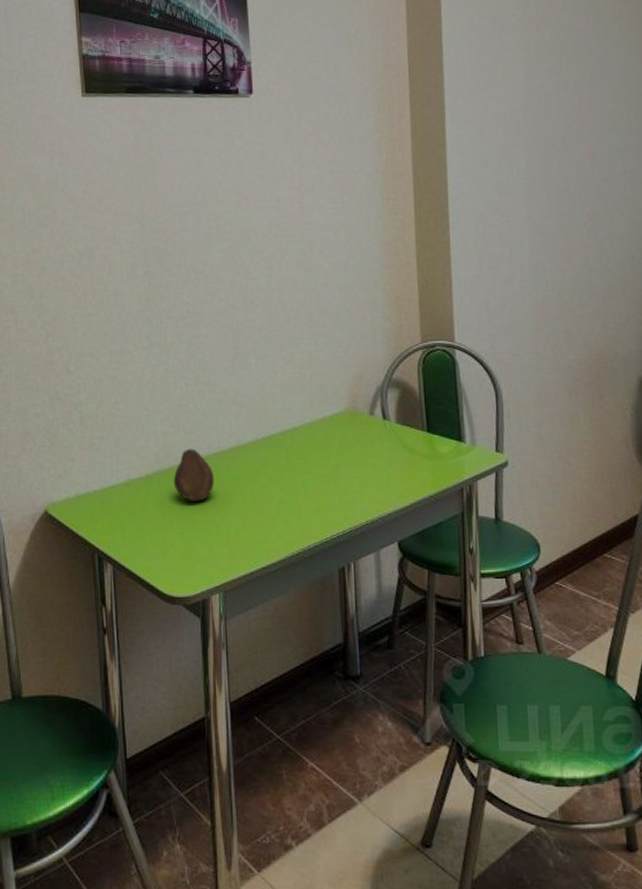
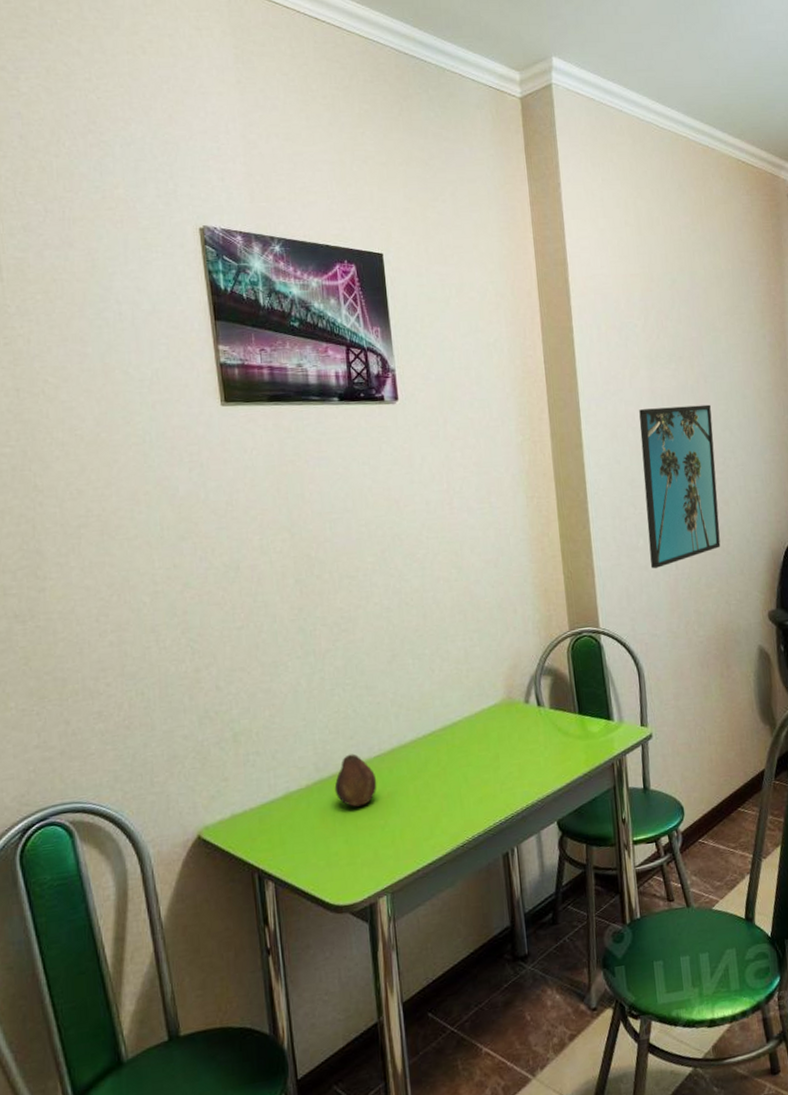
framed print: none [511,103,600,282] -> present [639,404,721,568]

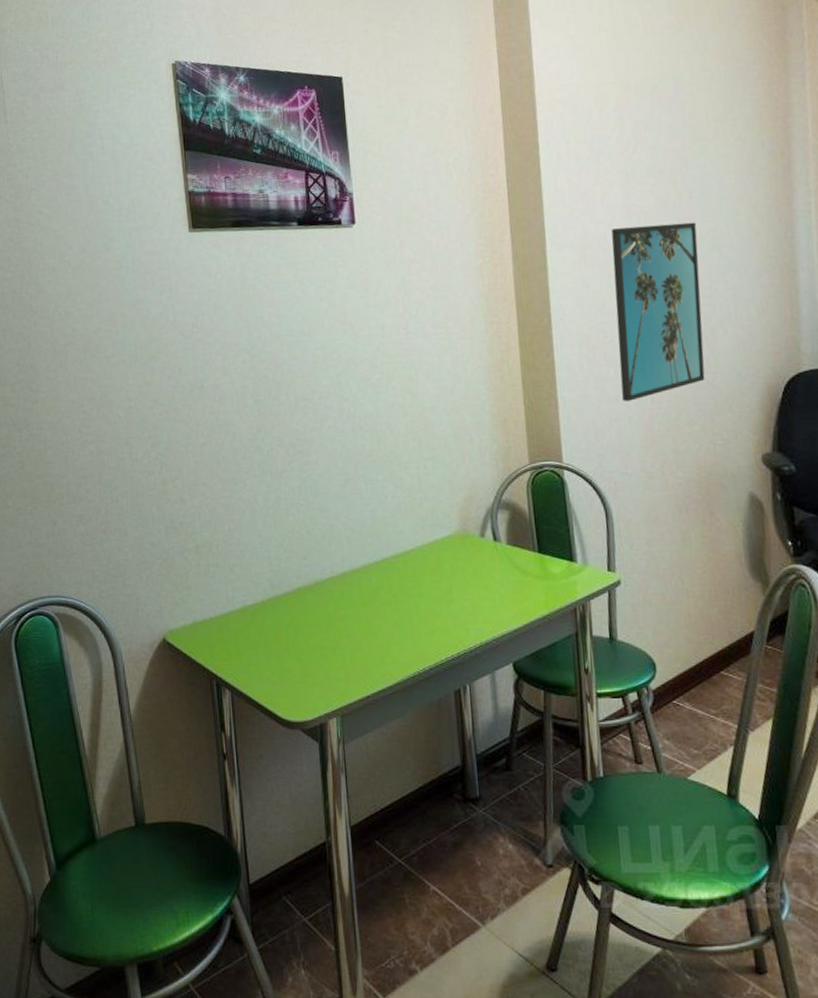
fruit: present [334,753,377,807] -> none [288,574,329,626]

